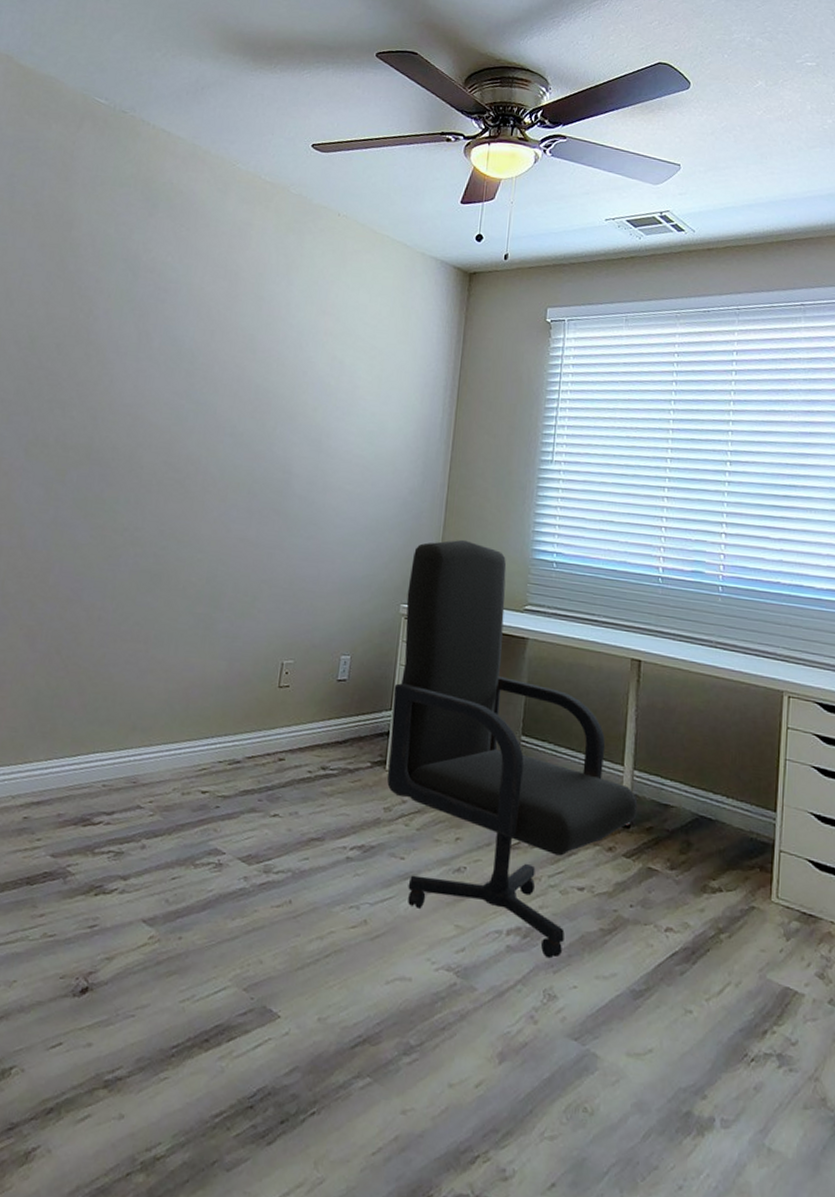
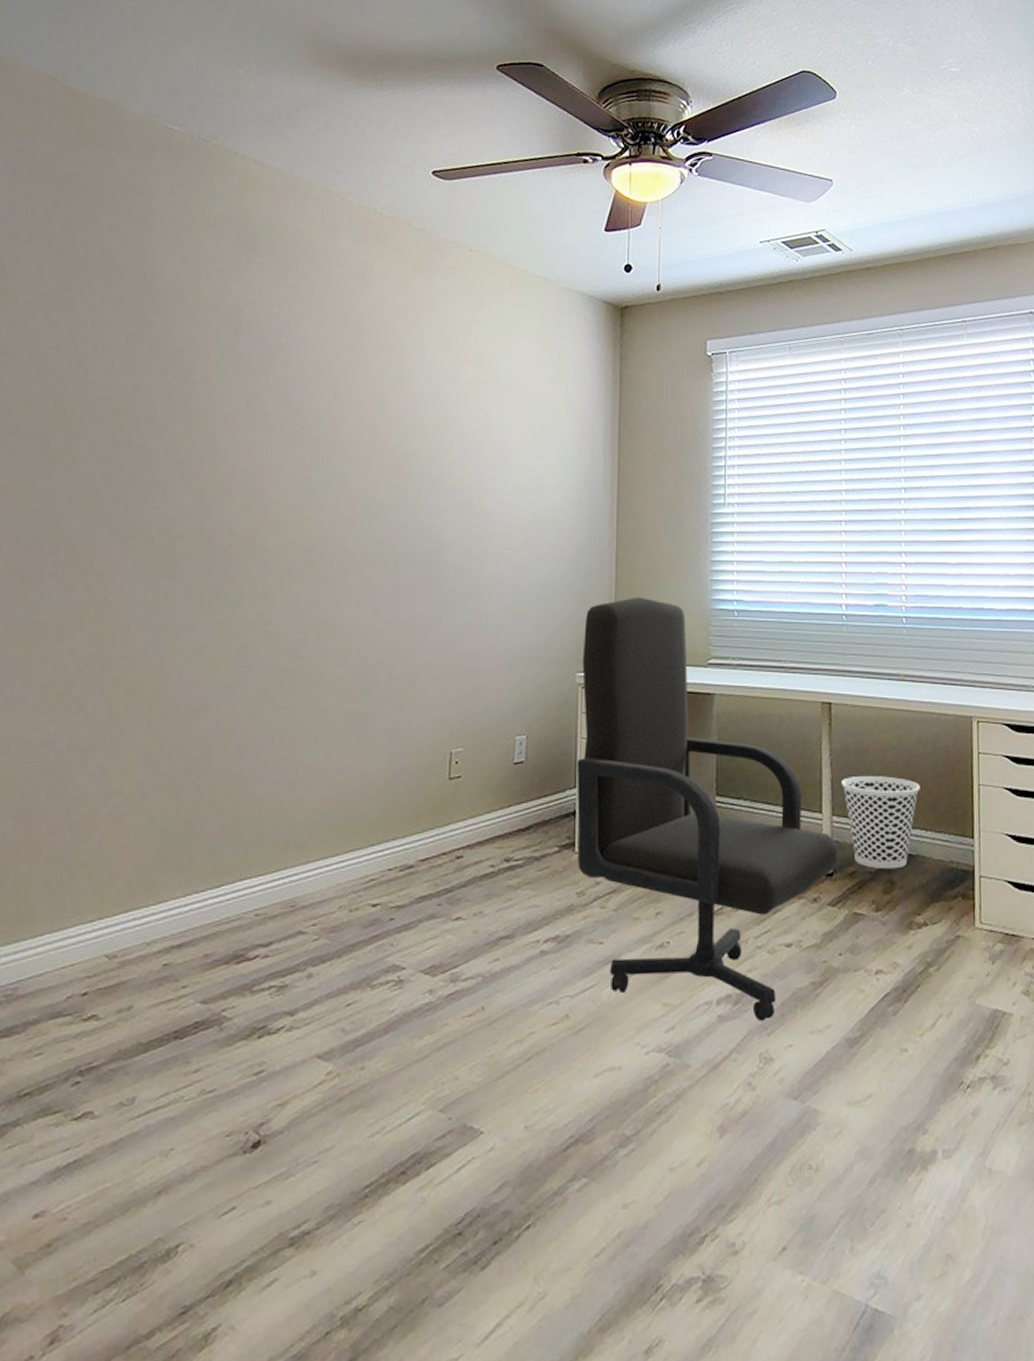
wastebasket: none [646,734,725,831] -> present [842,776,920,869]

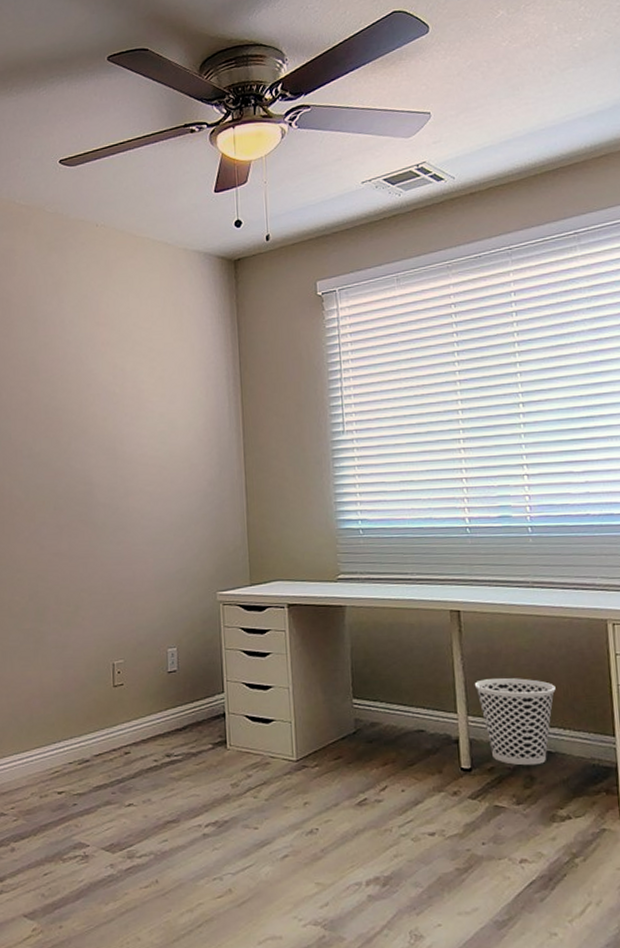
chair: present [576,596,839,1022] -> none [221,521,477,902]

